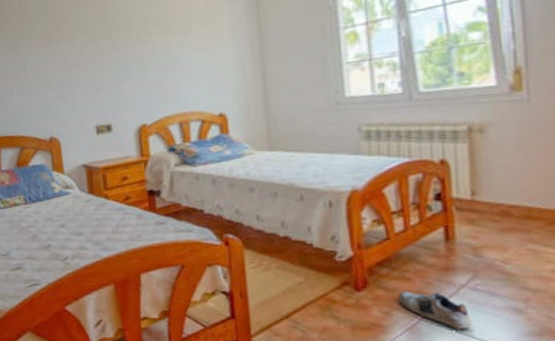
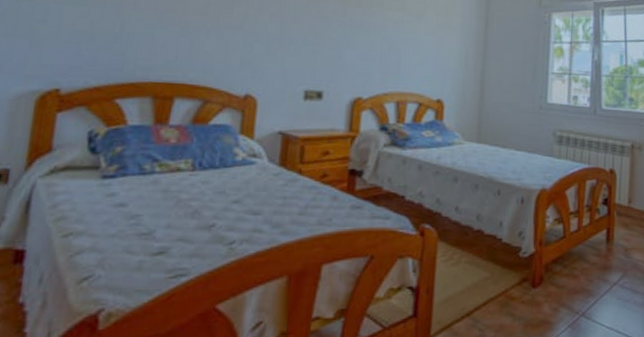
shoe: present [398,291,473,330] -> none [566,288,618,326]

